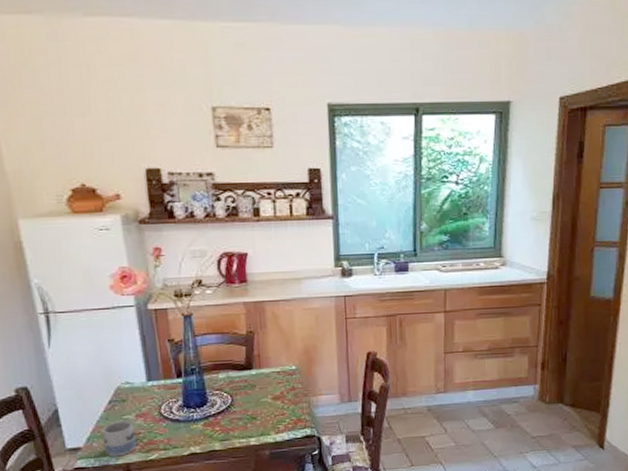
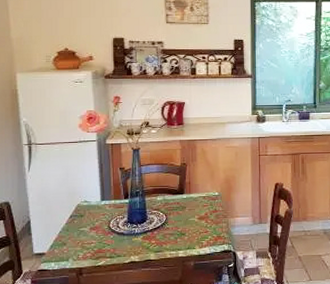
mug: present [102,420,136,457] -> none [63,232,88,262]

